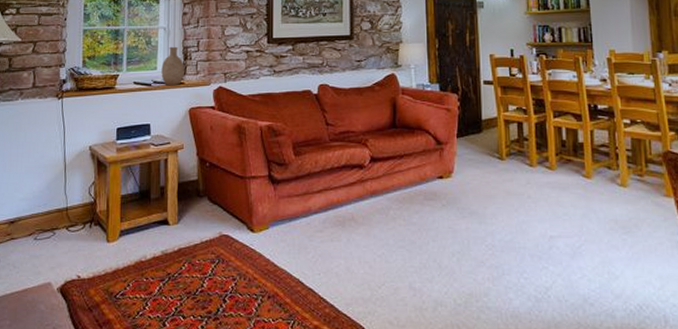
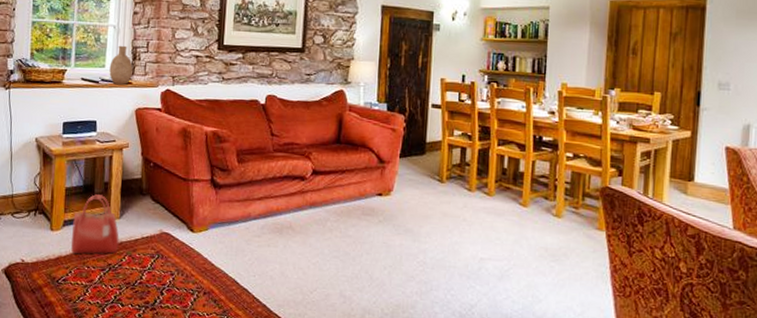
handbag: none [128,200,178,266] -> present [71,194,119,254]

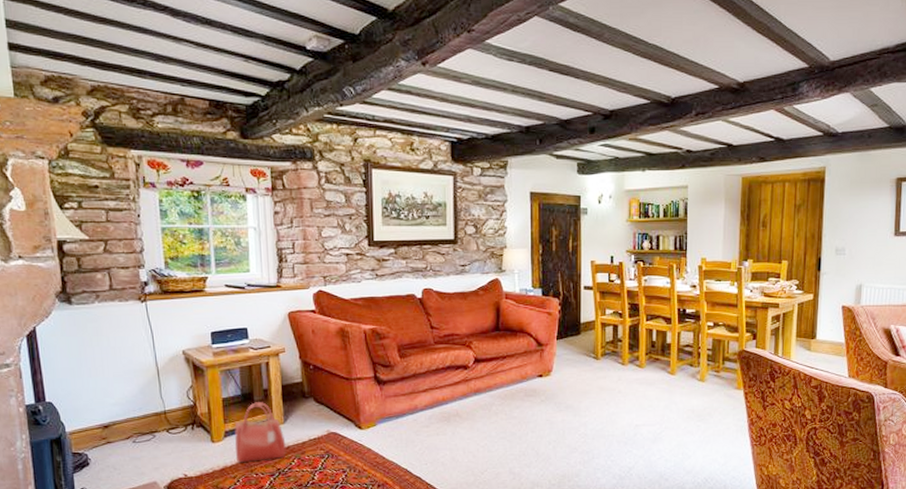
decorative vase: present [109,45,133,86] -> none [254,248,280,290]

